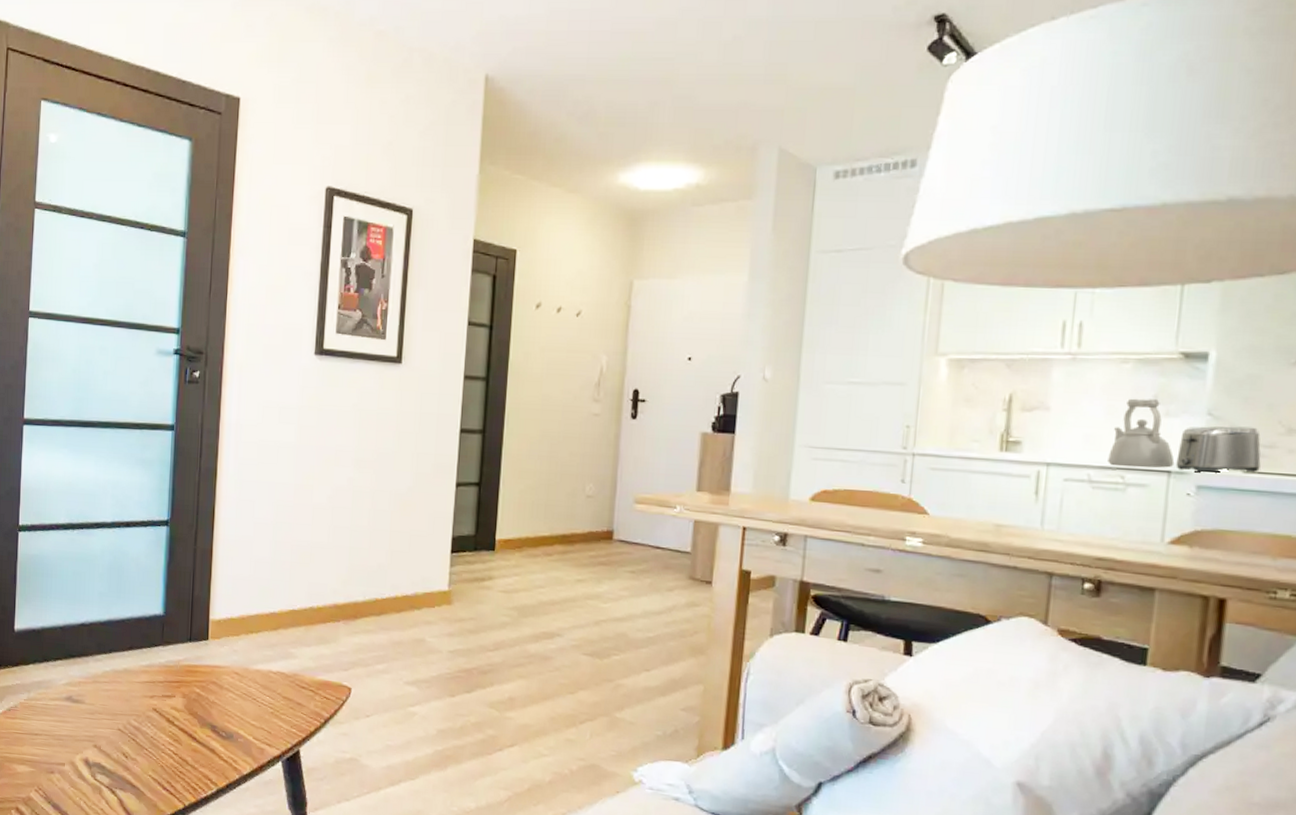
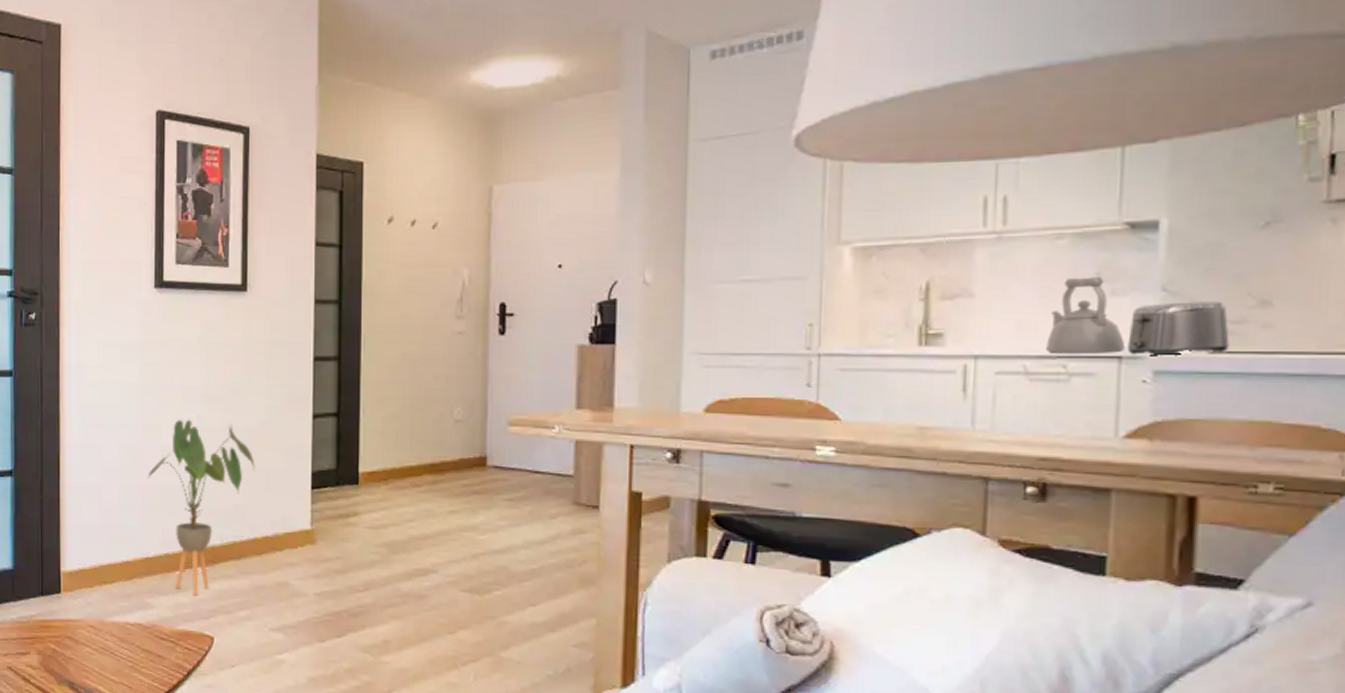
house plant: none [298,481,400,648] -> present [147,419,255,595]

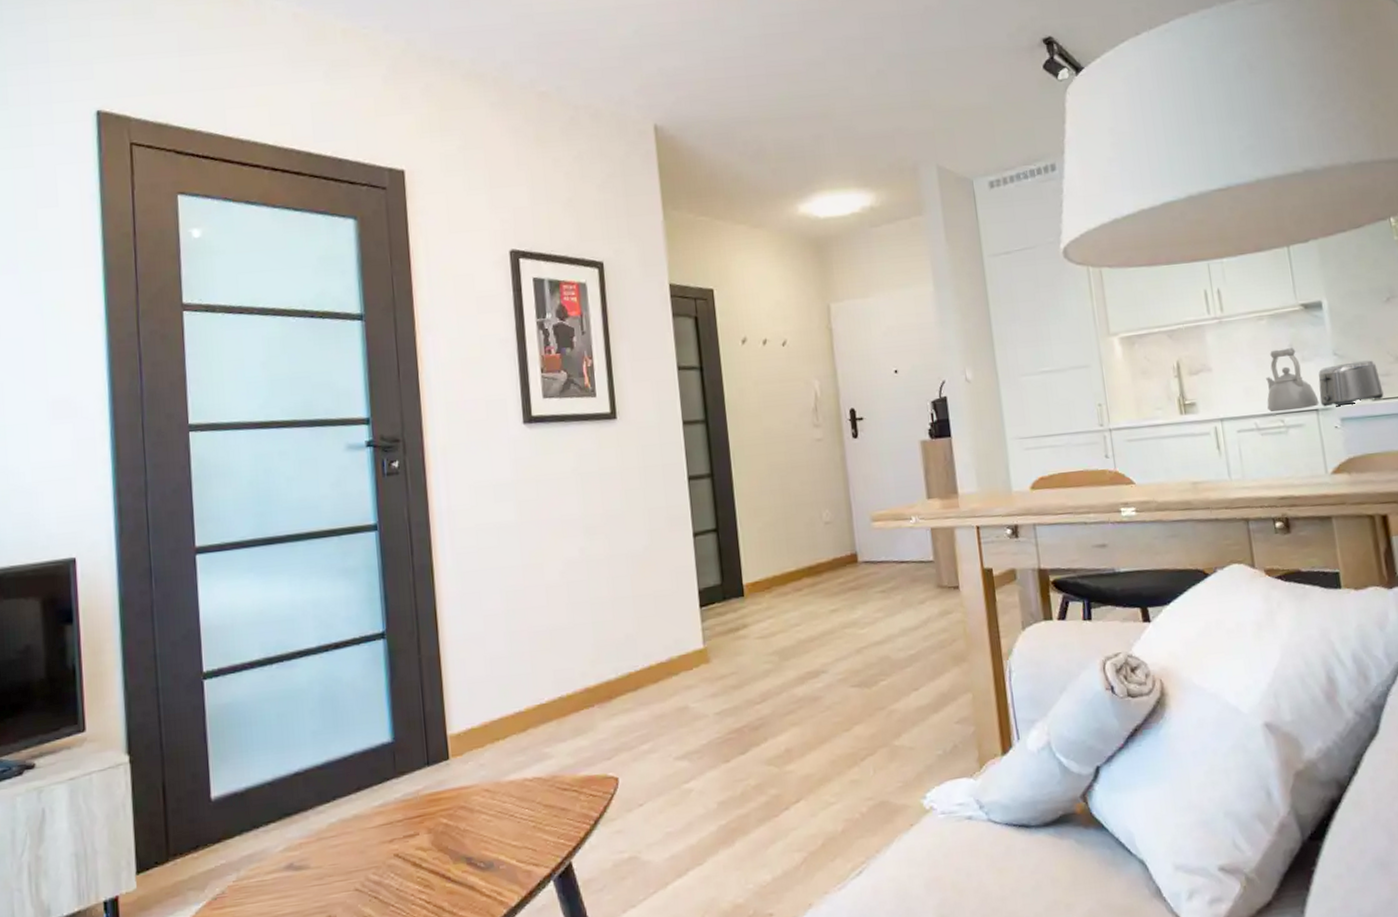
house plant: present [147,419,255,595] -> none [533,552,643,736]

